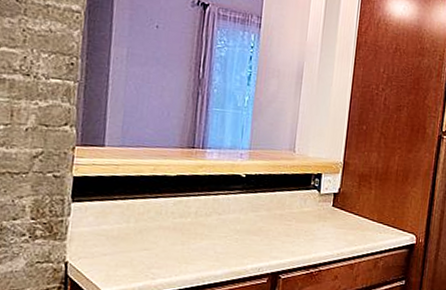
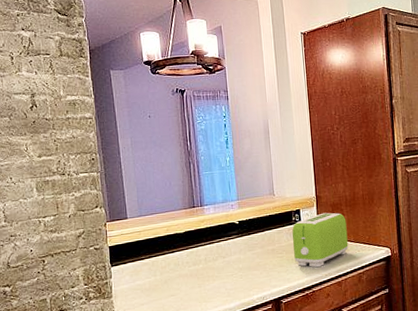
toaster: none [305,182,373,244] -> present [292,212,349,268]

